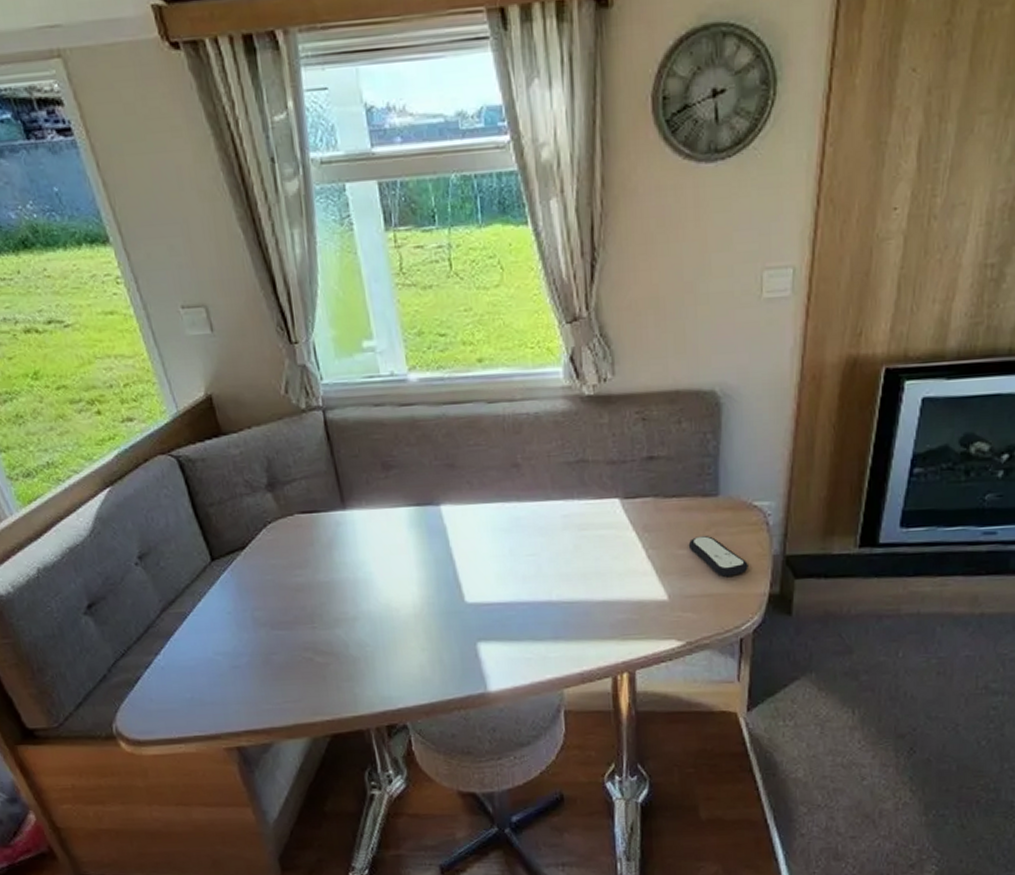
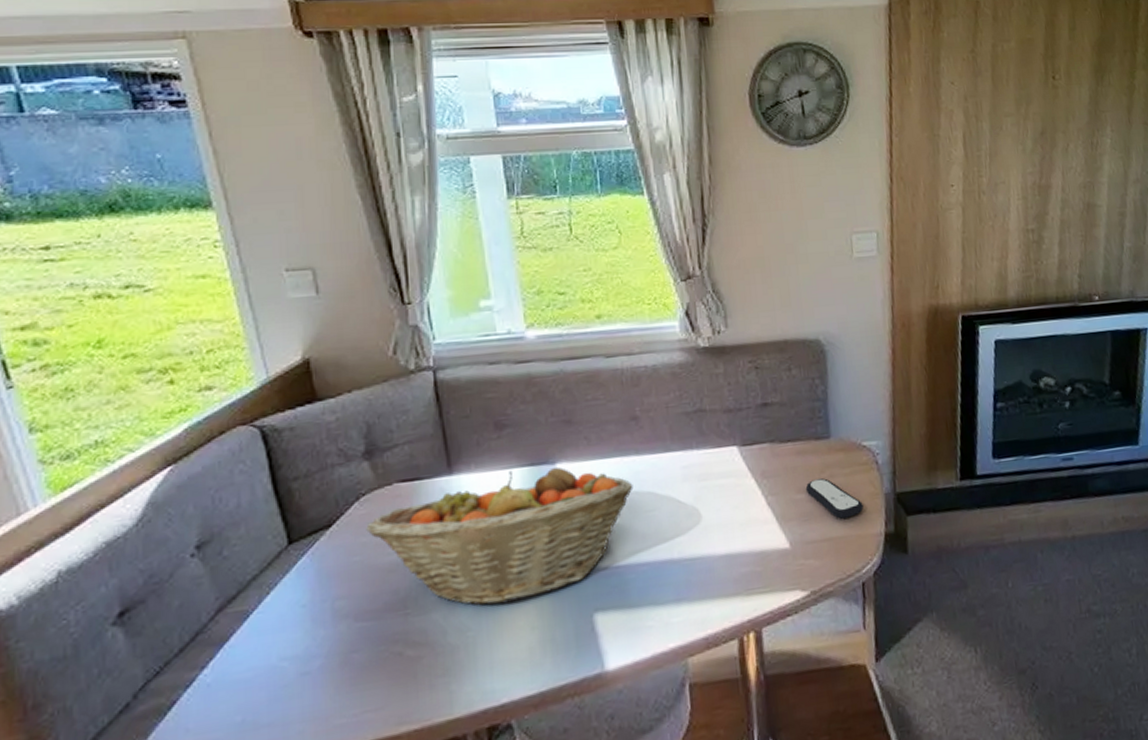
fruit basket: none [274,508,514,627] -> present [366,466,634,606]

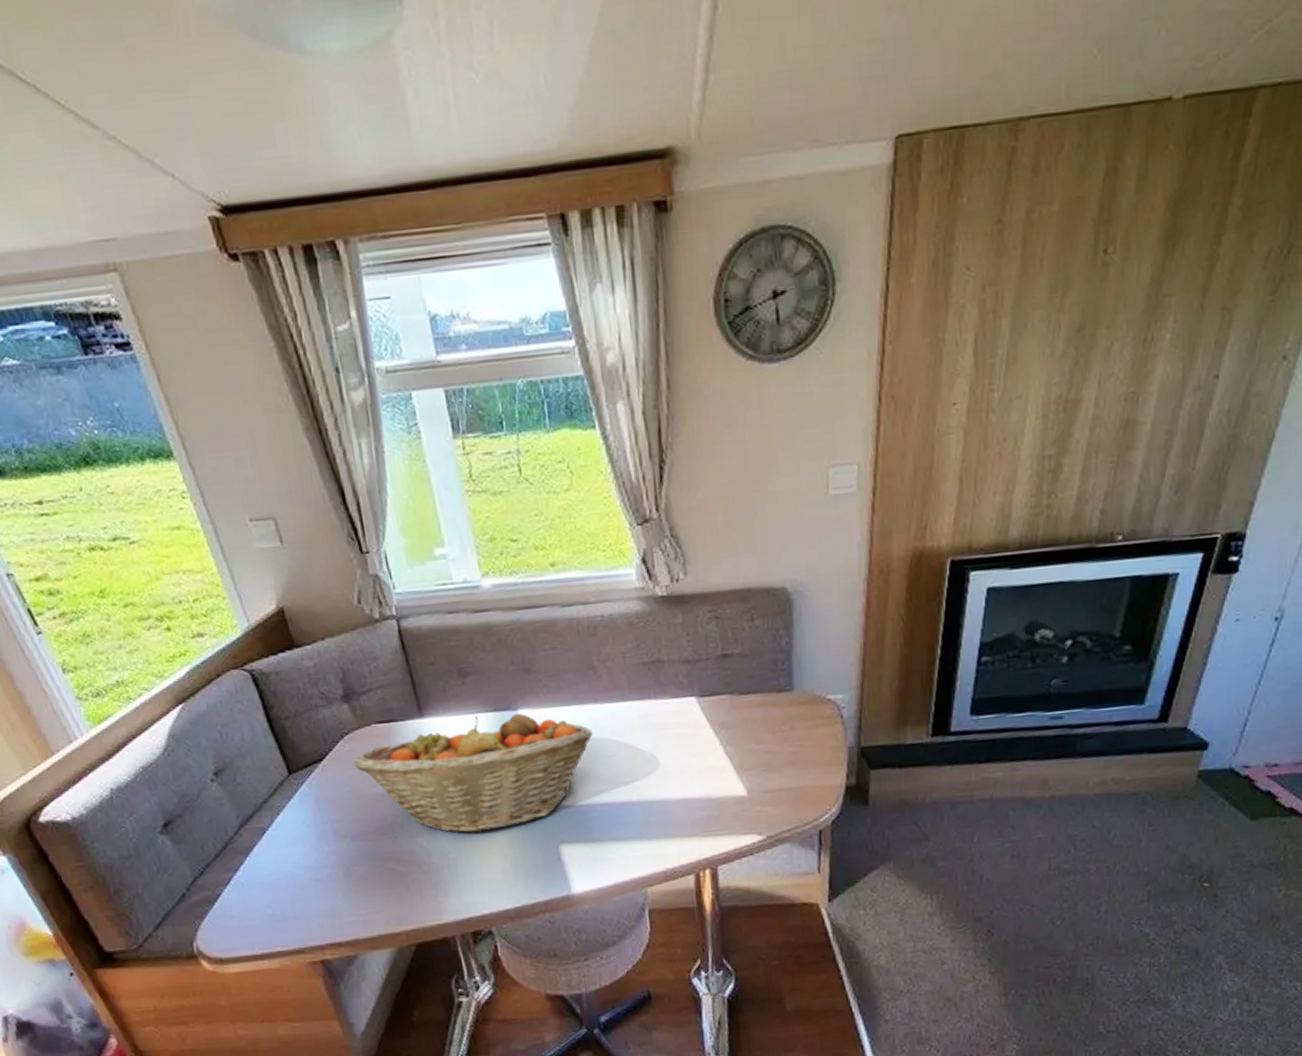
remote control: present [805,478,863,519] -> none [765,730,825,770]

